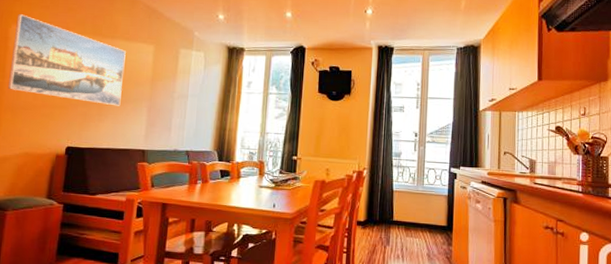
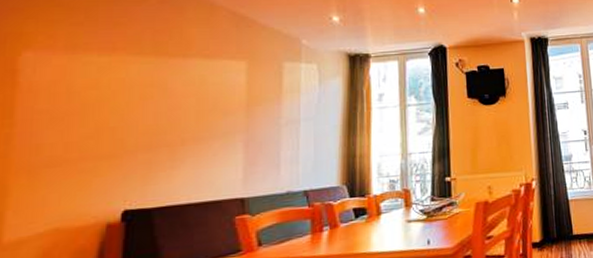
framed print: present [8,14,126,106] -> none [20,36,206,146]

